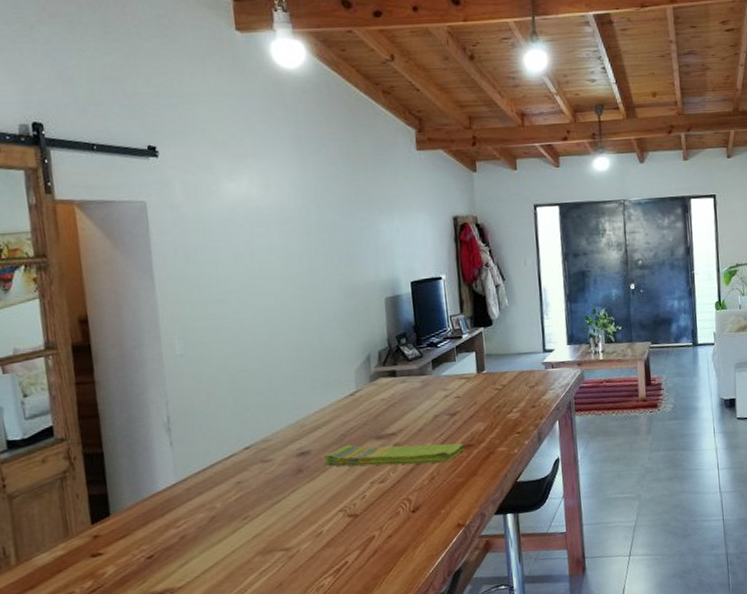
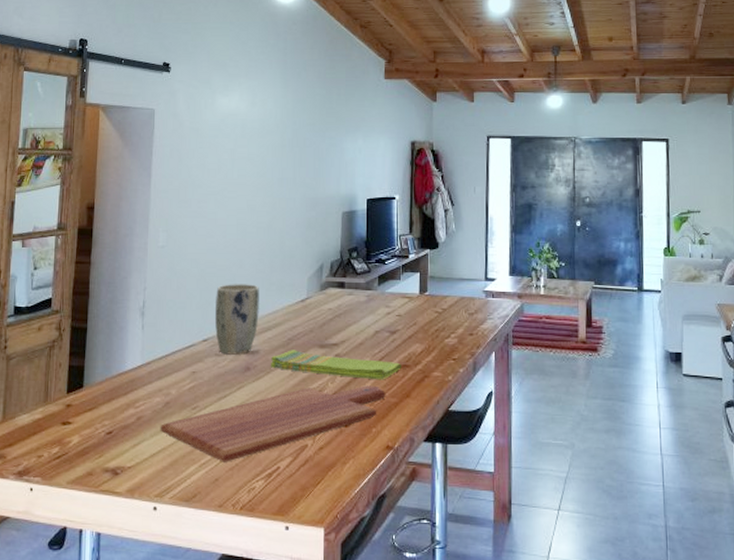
cutting board: none [208,468,452,566] -> present [160,385,386,462]
plant pot: none [252,384,305,460] -> present [214,284,259,355]

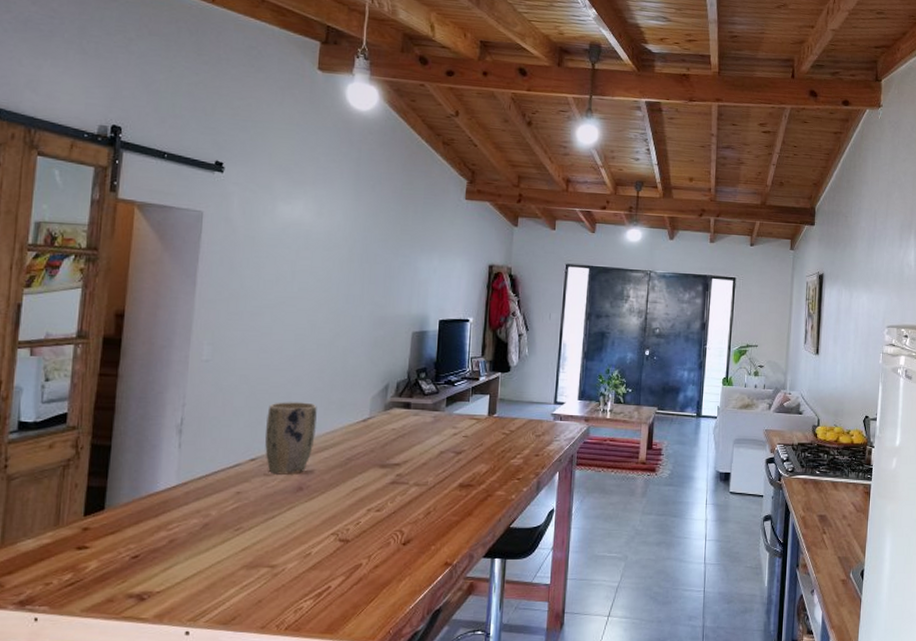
cutting board: present [160,385,386,462] -> none [196,504,448,584]
dish towel: present [270,350,401,380] -> none [325,470,465,499]

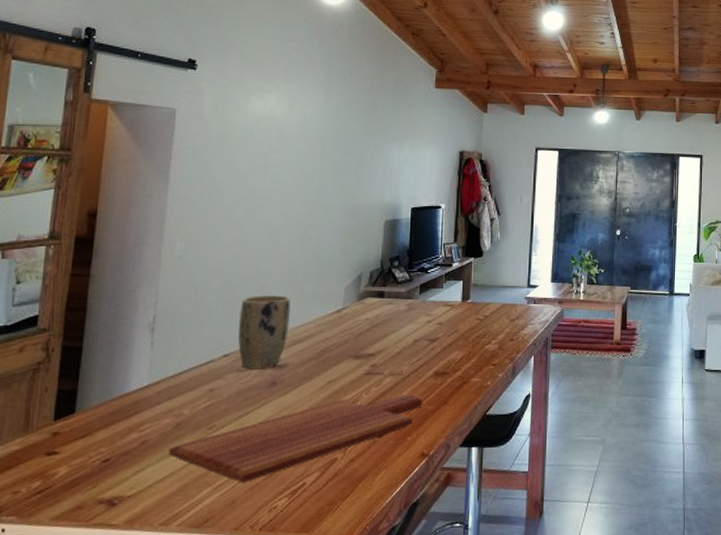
cutting board: none [196,504,448,584] -> present [168,394,423,483]

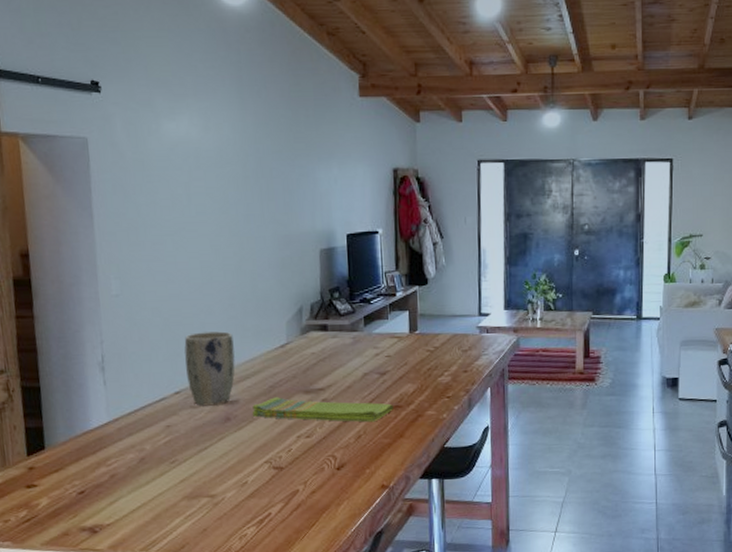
cutting board: present [168,394,423,483] -> none [137,428,379,513]
dish towel: none [299,362,440,389] -> present [252,397,393,422]

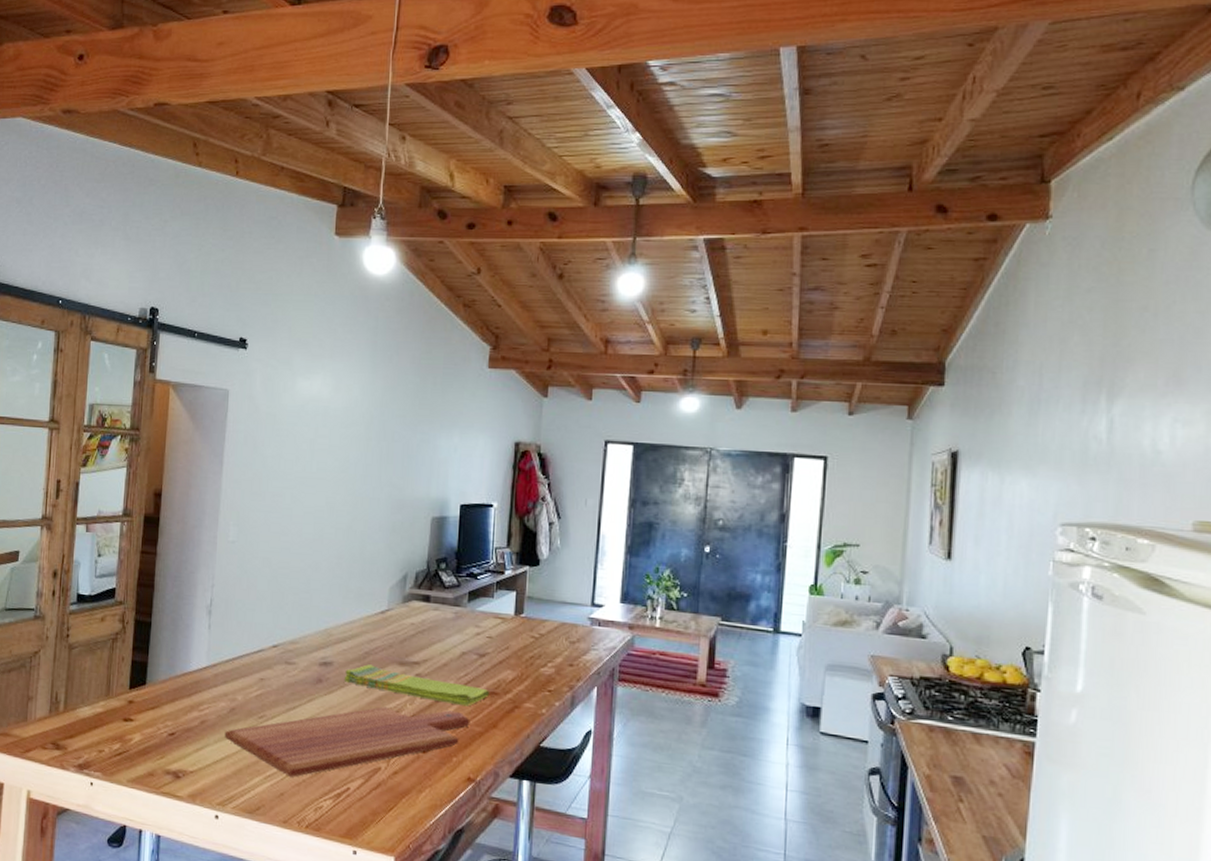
cutting board: none [137,428,379,513] -> present [224,707,470,777]
plant pot: present [184,331,235,406] -> none [286,587,336,665]

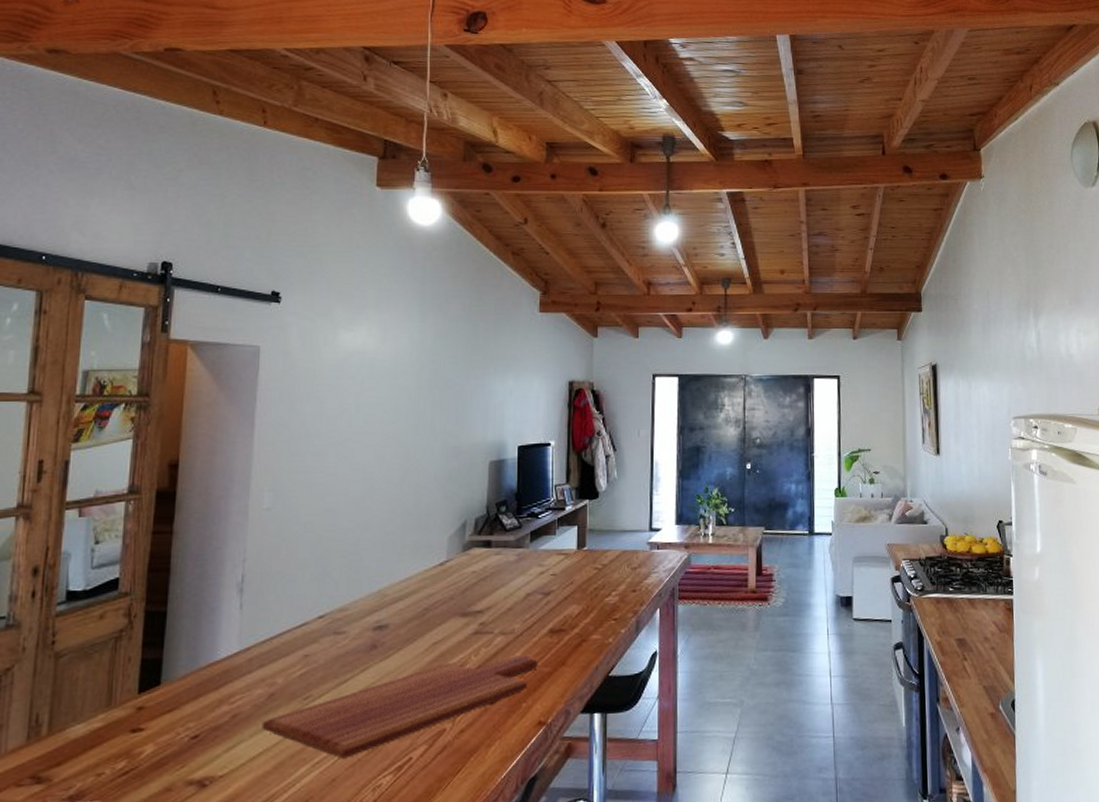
dish towel: present [344,664,489,707] -> none [401,621,556,649]

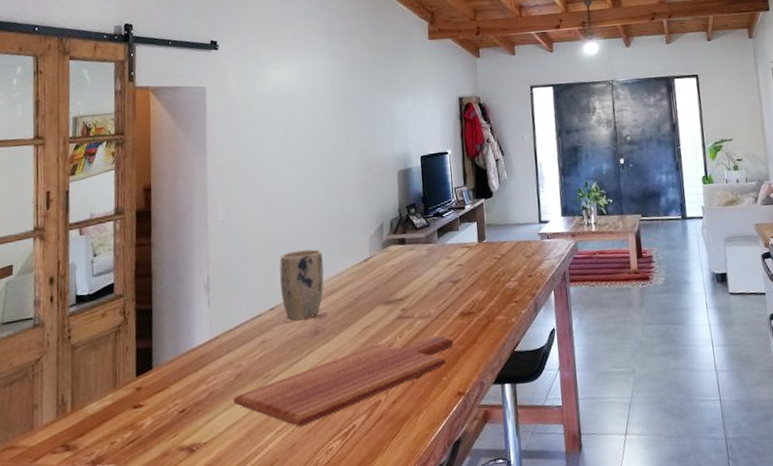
plant pot: none [333,548,389,632] -> present [279,249,324,321]

